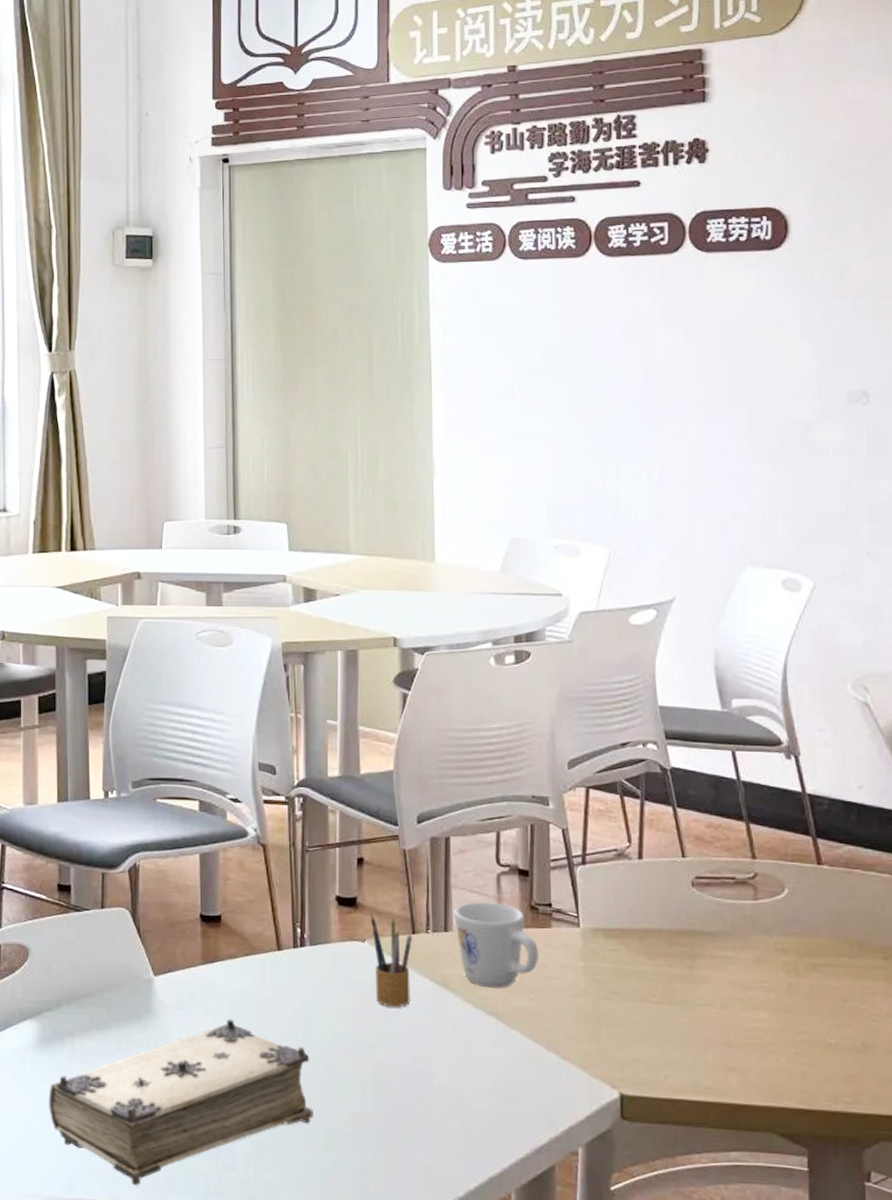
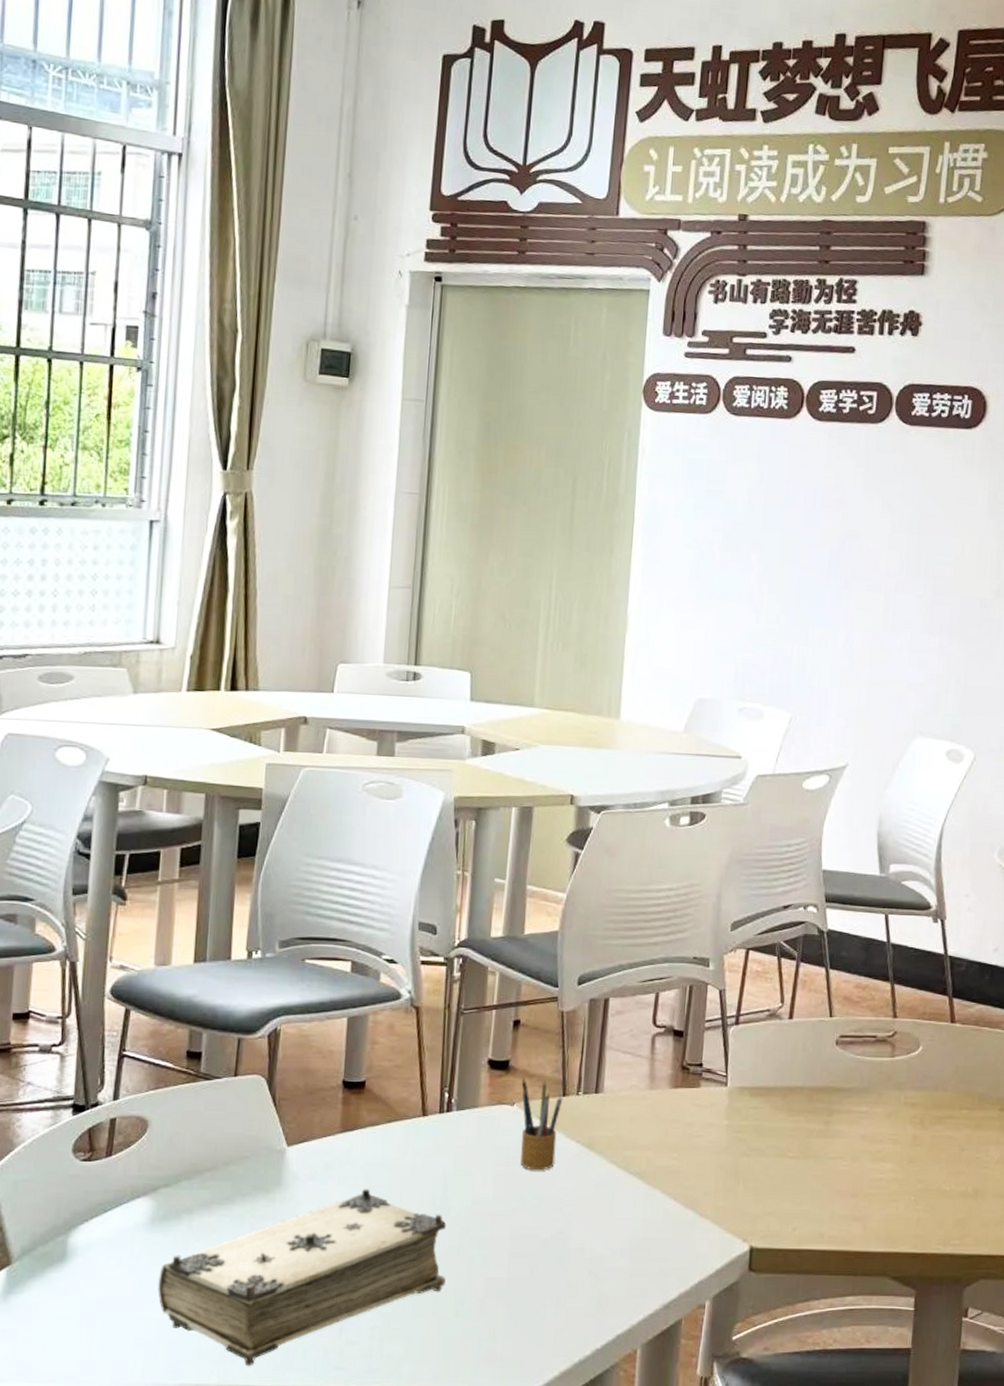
mug: present [454,901,538,988] -> none [606,1062,685,1148]

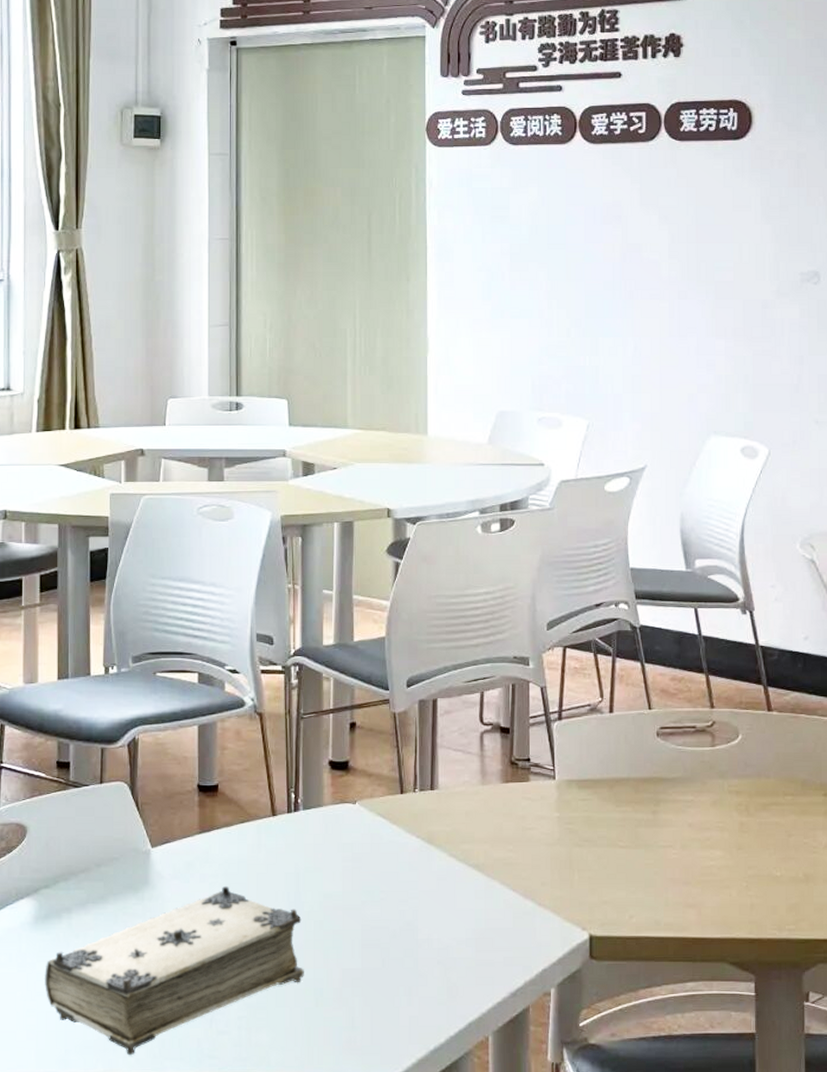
pencil box: present [520,1077,563,1171] -> none [361,777,401,865]

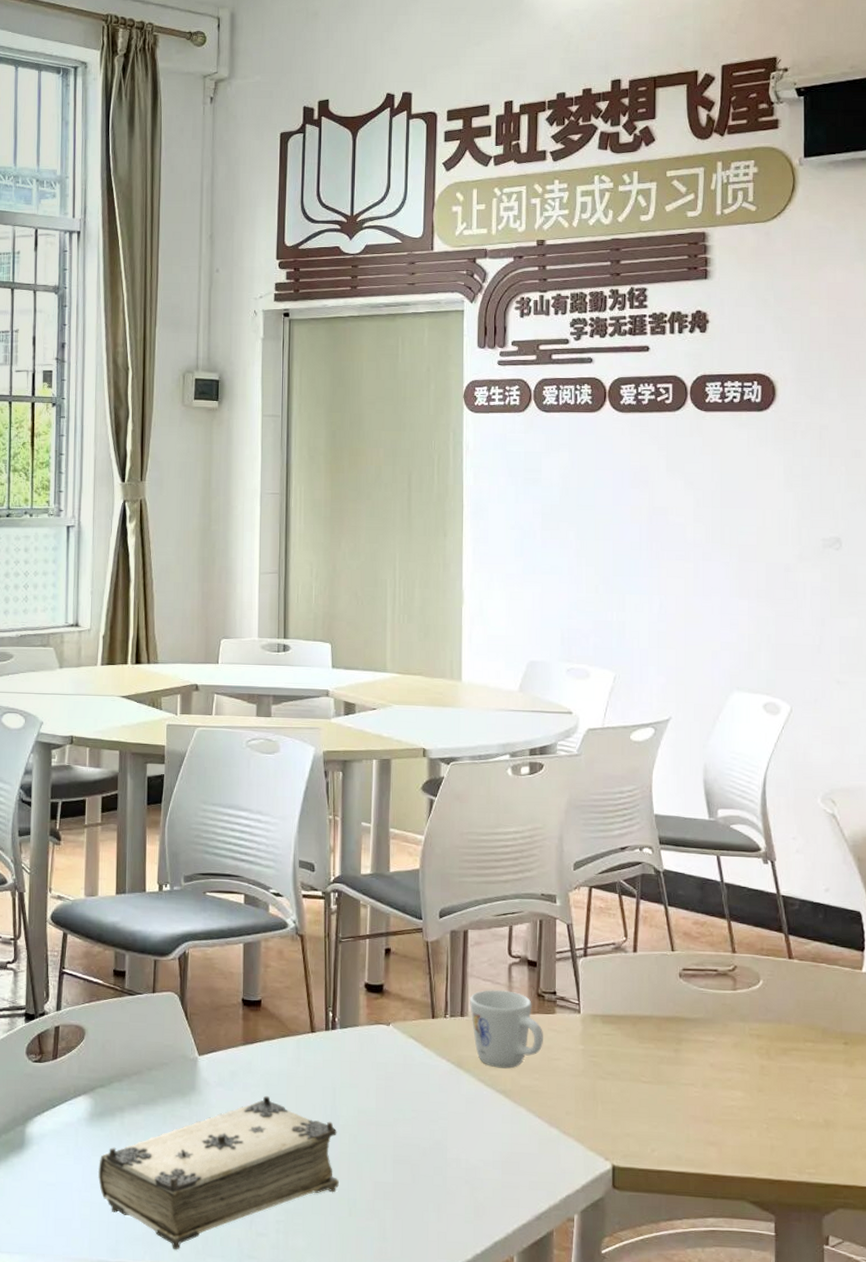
mug: none [440,759,517,842] -> present [470,989,543,1069]

